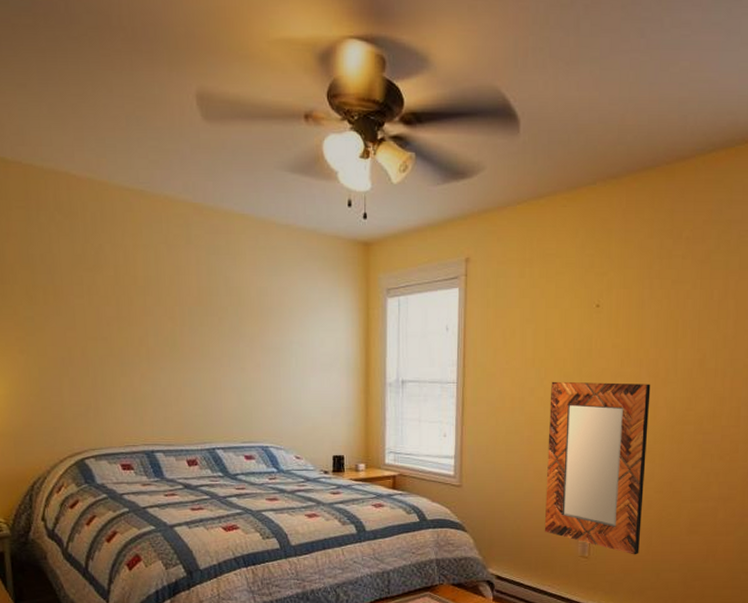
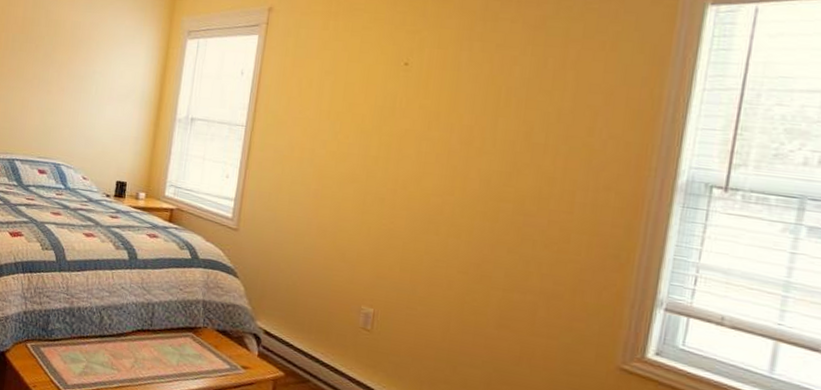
home mirror: present [544,381,651,555] -> none [322,136,462,340]

